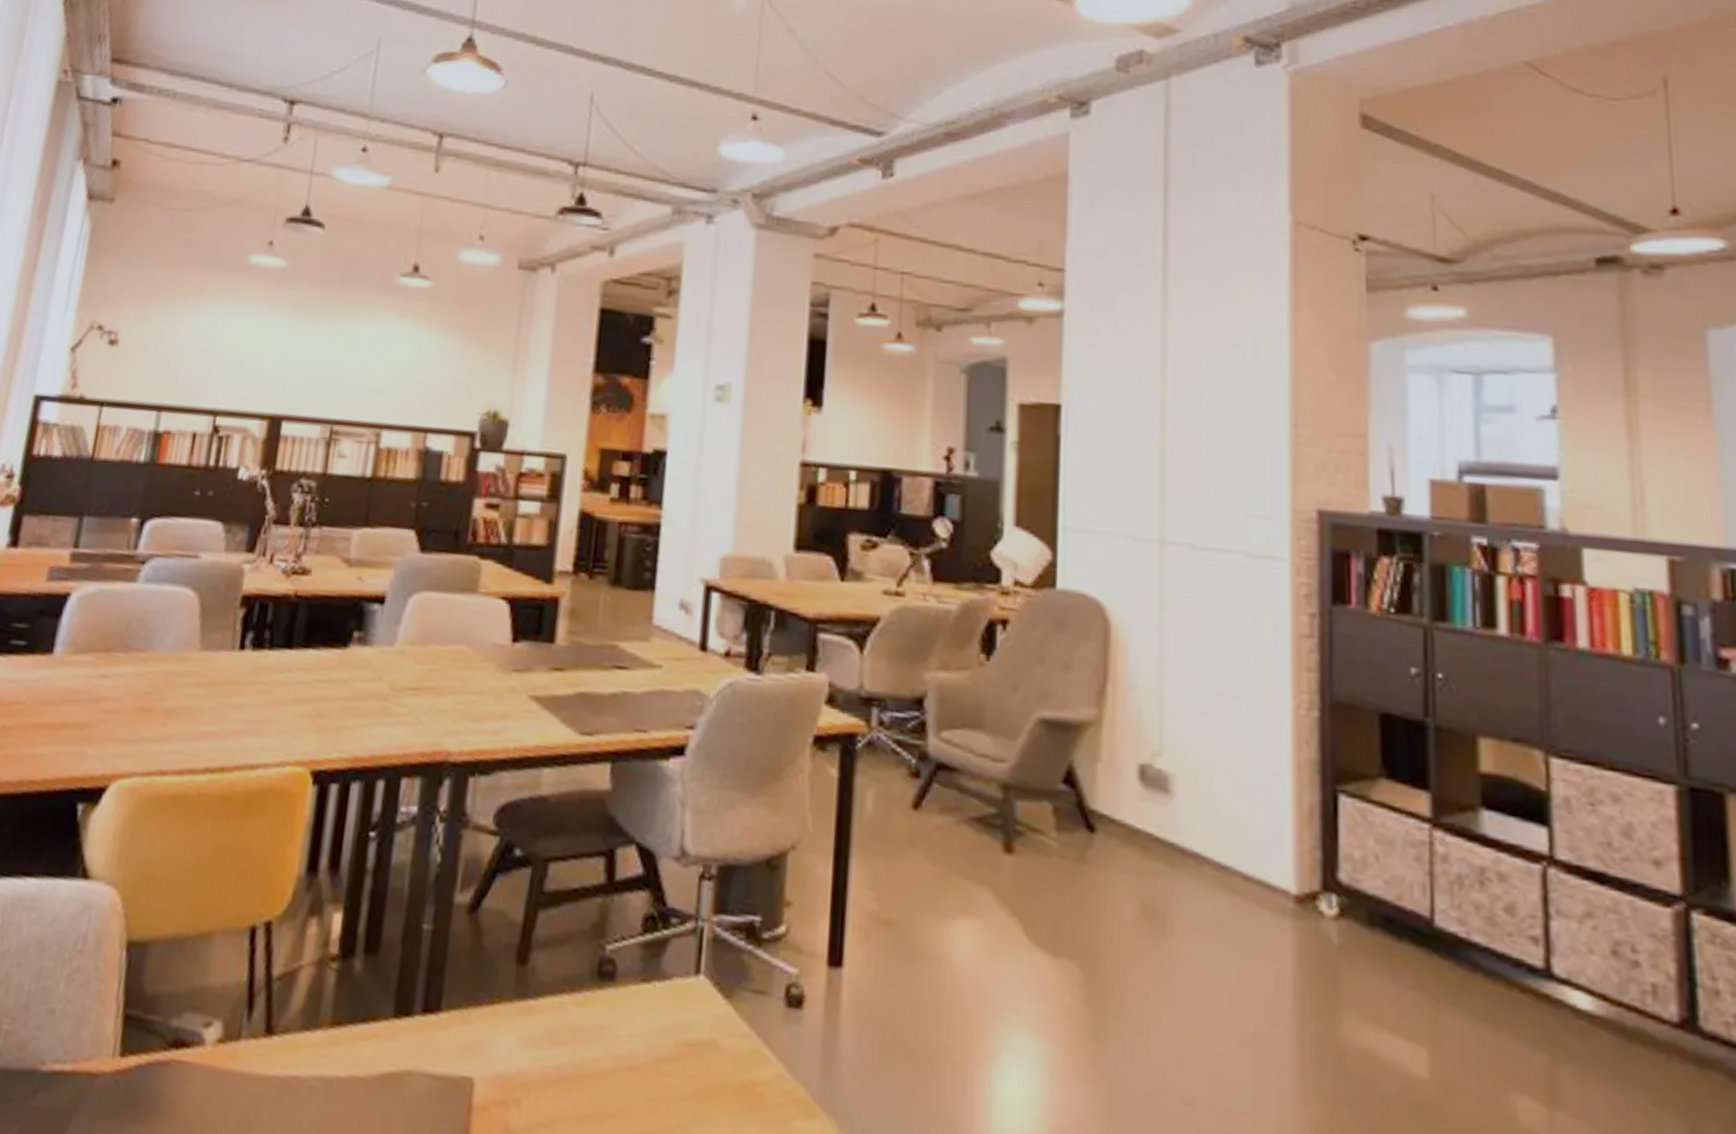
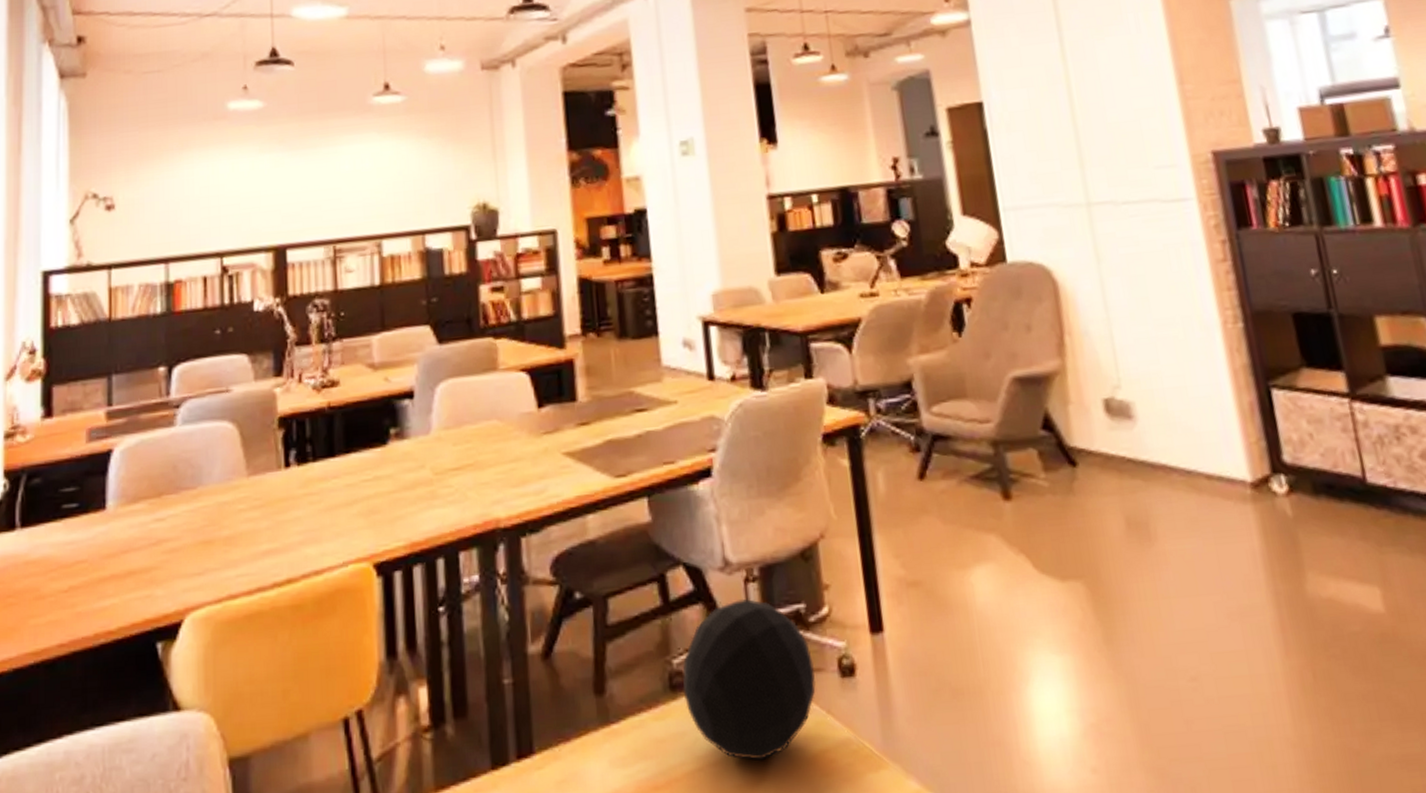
decorative orb: none [611,895,759,1077] -> present [682,598,816,760]

